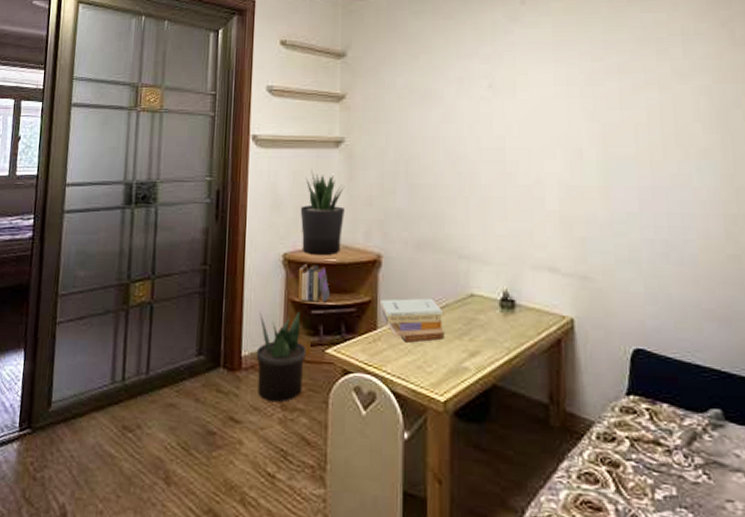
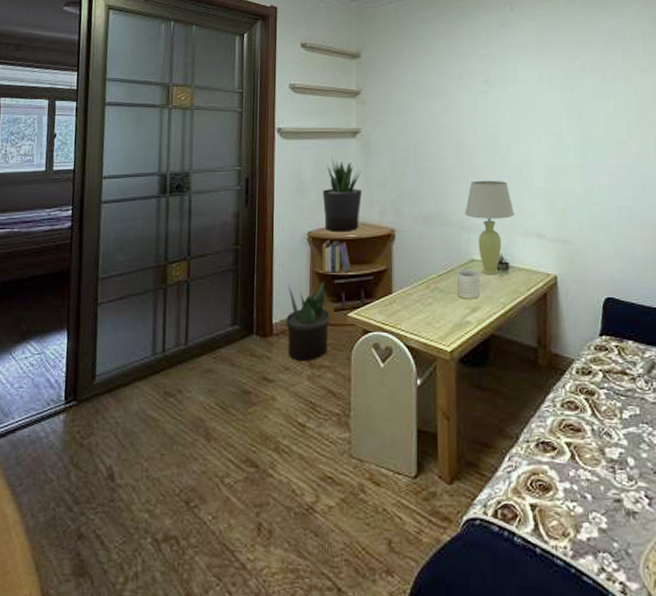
books: present [380,298,444,343] -> none [395,264,450,303]
mug: none [453,304,481,341] -> present [457,268,480,299]
table lamp: none [463,201,523,314] -> present [465,180,514,275]

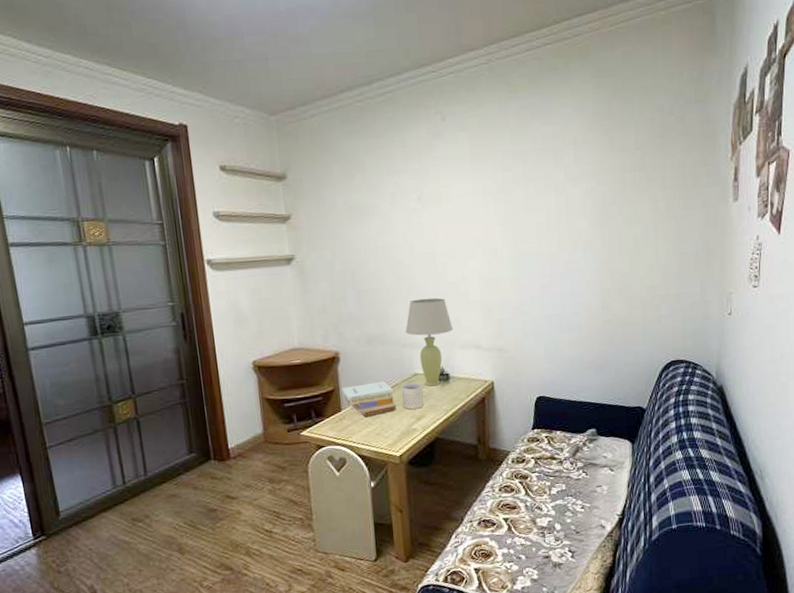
planter: present [286,281,330,361] -> none [239,406,285,478]
books: present [321,239,350,273] -> none [268,366,299,398]
planter: present [322,157,362,231] -> none [262,286,303,359]
books: none [395,264,450,303] -> present [342,381,396,417]

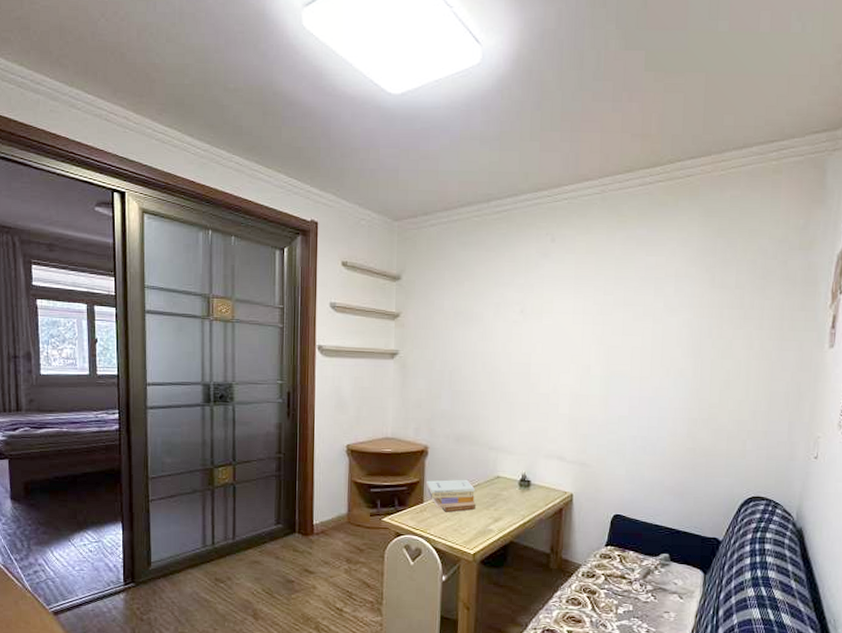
mug: present [401,382,424,410] -> none [483,484,504,511]
table lamp: present [405,297,453,387] -> none [494,405,539,491]

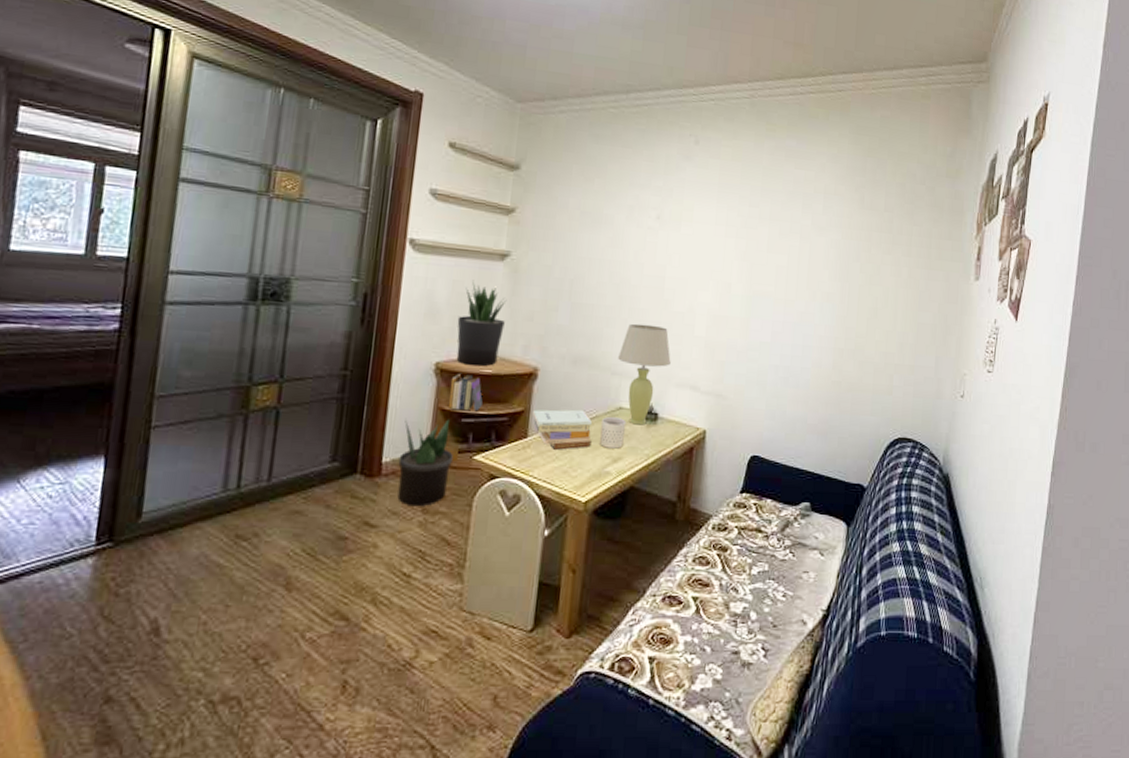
planter: none [325,489,366,557] -> present [397,419,453,506]
books: none [359,452,386,483] -> present [448,373,483,412]
planter: none [361,376,399,446] -> present [456,280,507,366]
mug: none [483,484,504,511] -> present [600,416,627,449]
table lamp: none [494,405,539,491] -> present [618,323,671,425]

